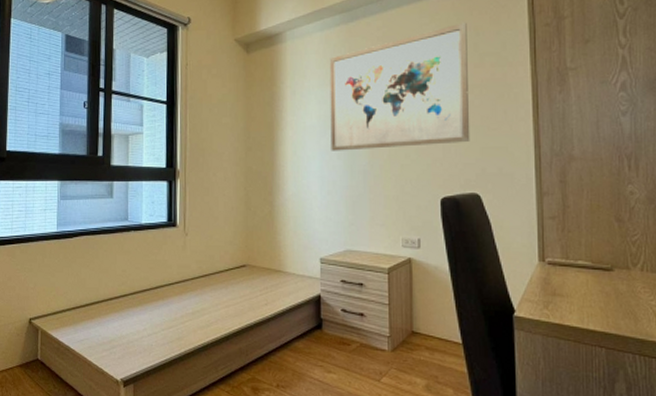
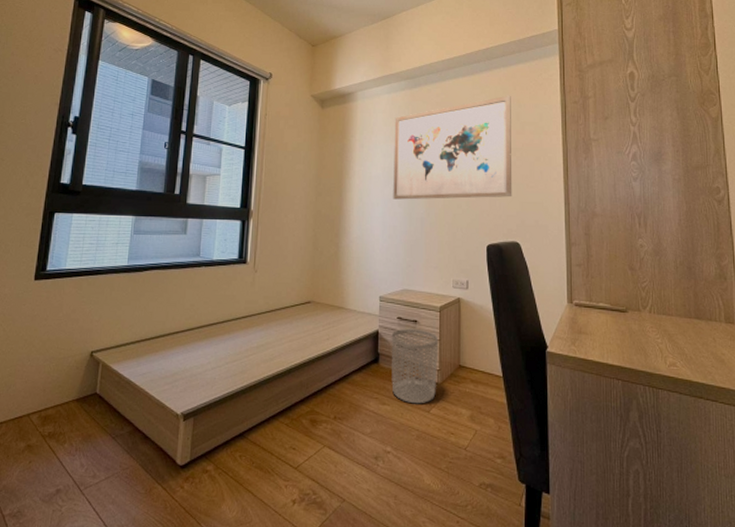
waste bin: none [335,292,388,373] -> present [391,328,439,404]

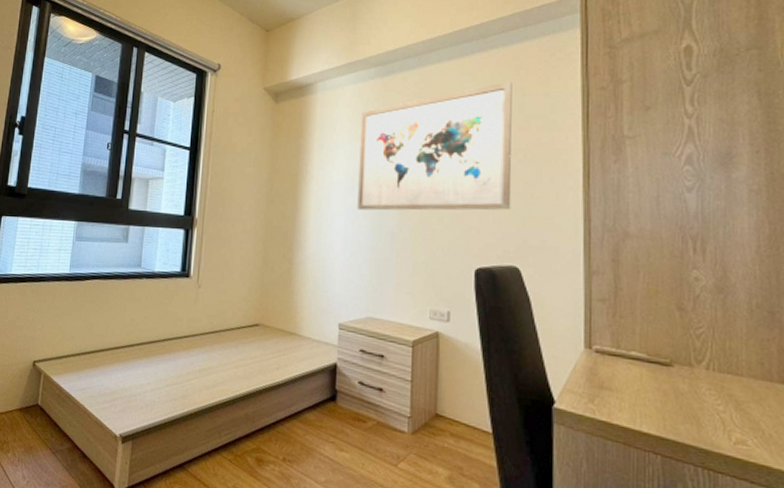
waste bin: present [391,328,439,404] -> none [350,363,411,456]

